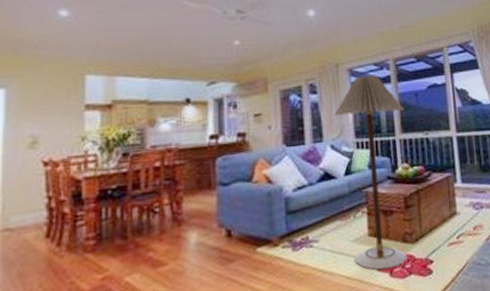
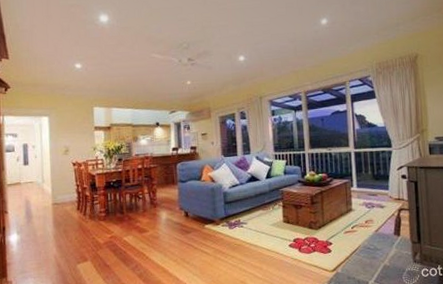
floor lamp: present [334,75,407,270] -> none [258,104,313,246]

